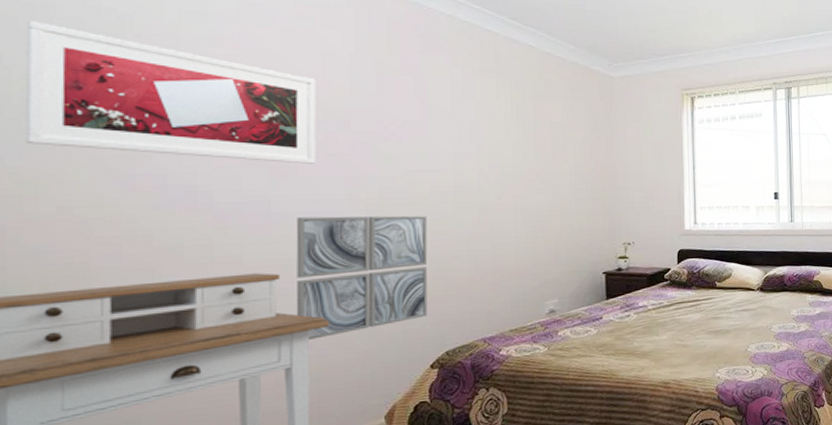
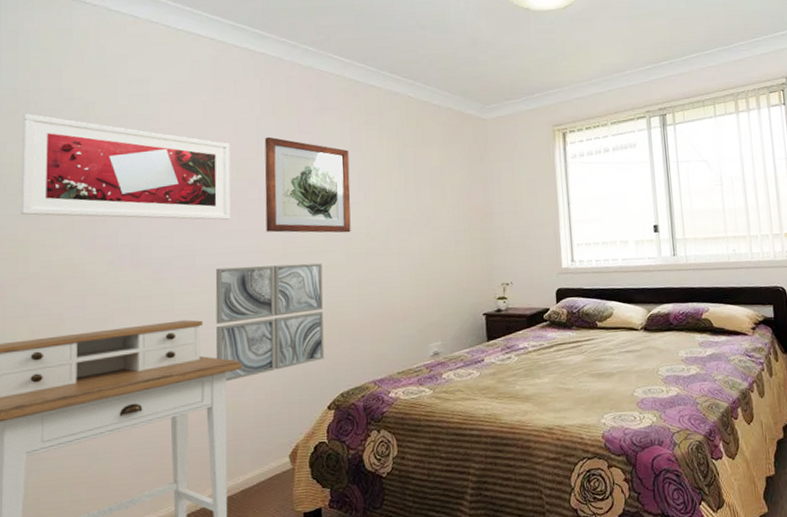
wall art: none [359,75,462,185] -> present [264,136,351,233]

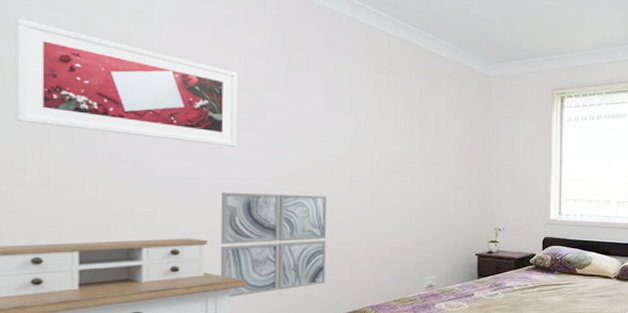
wall art: present [264,136,351,233] -> none [272,70,357,170]

